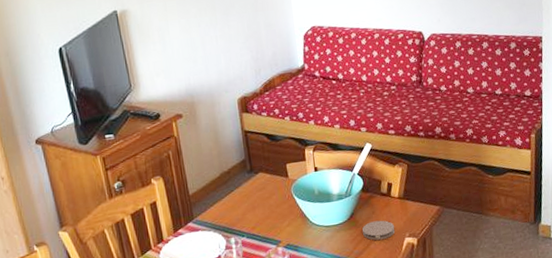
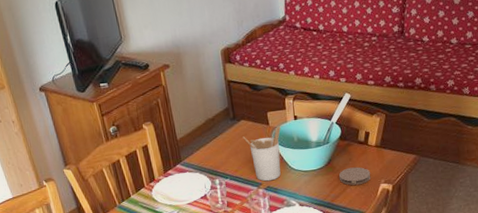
utensil holder: none [260,177,301,239] -> present [243,125,281,182]

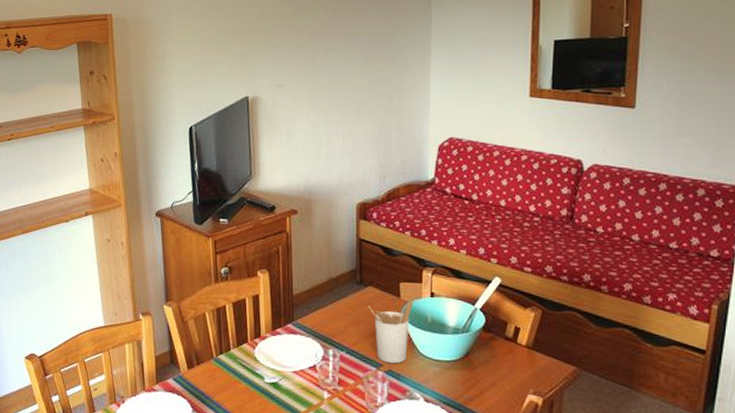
coaster: present [339,167,371,186] -> none [476,366,517,391]

